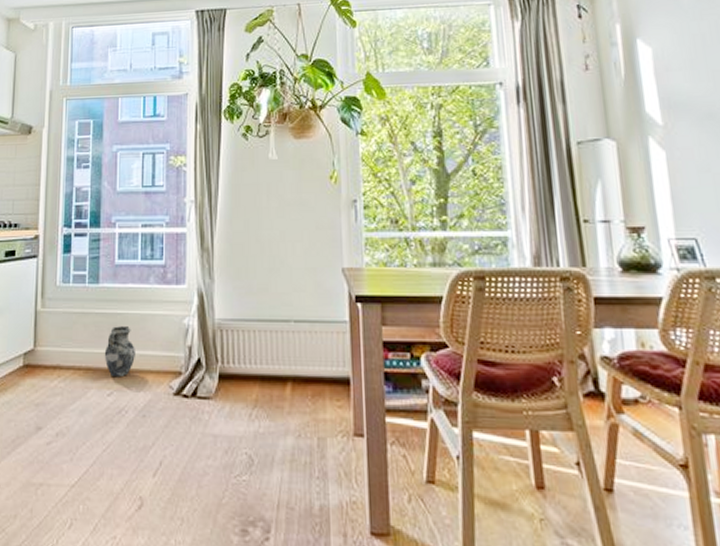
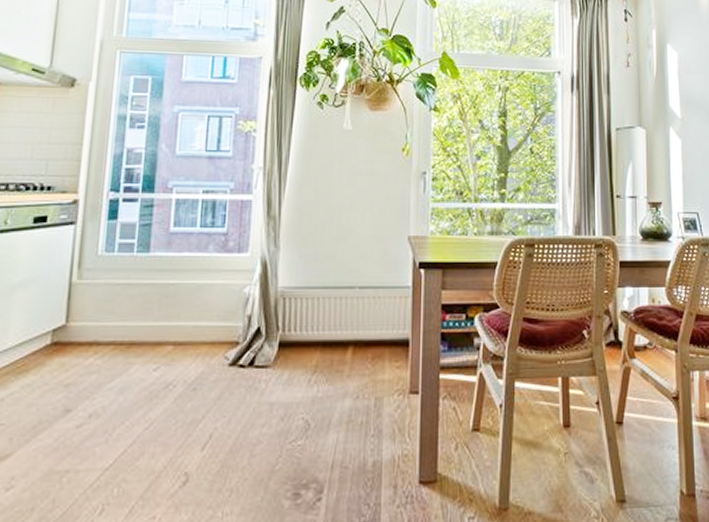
ceramic jug: present [104,326,135,378] -> none [151,297,188,351]

